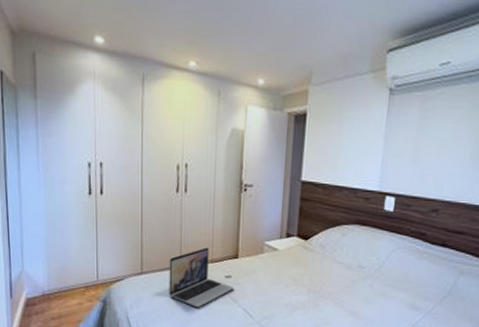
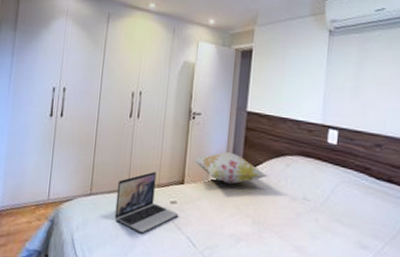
decorative pillow: none [247,223,323,256] -> present [193,151,267,184]

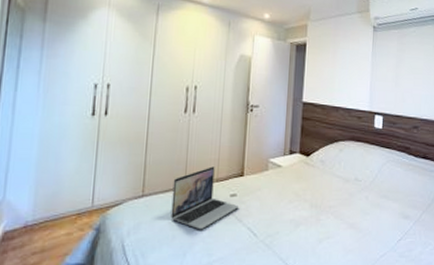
decorative pillow: present [193,151,267,184] -> none [252,141,323,172]

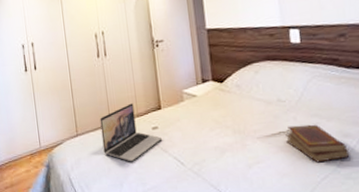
book set: none [356,204,407,241] -> present [285,124,350,163]

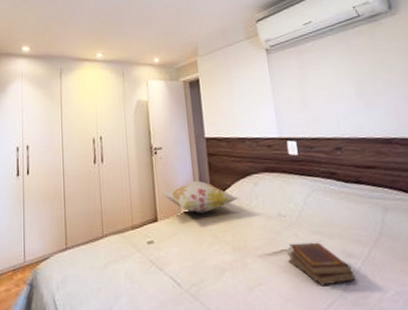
laptop: present [100,103,162,162] -> none [92,214,157,282]
decorative pillow: none [165,70,238,101] -> present [163,180,238,214]

